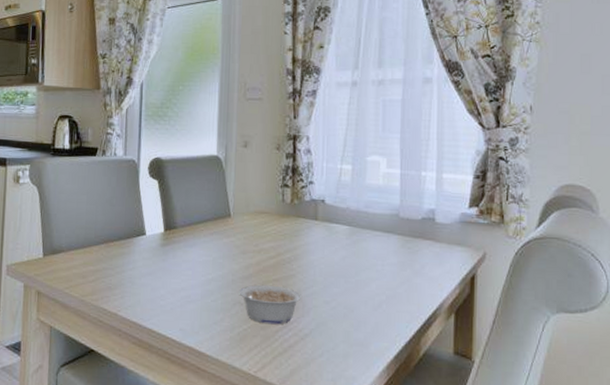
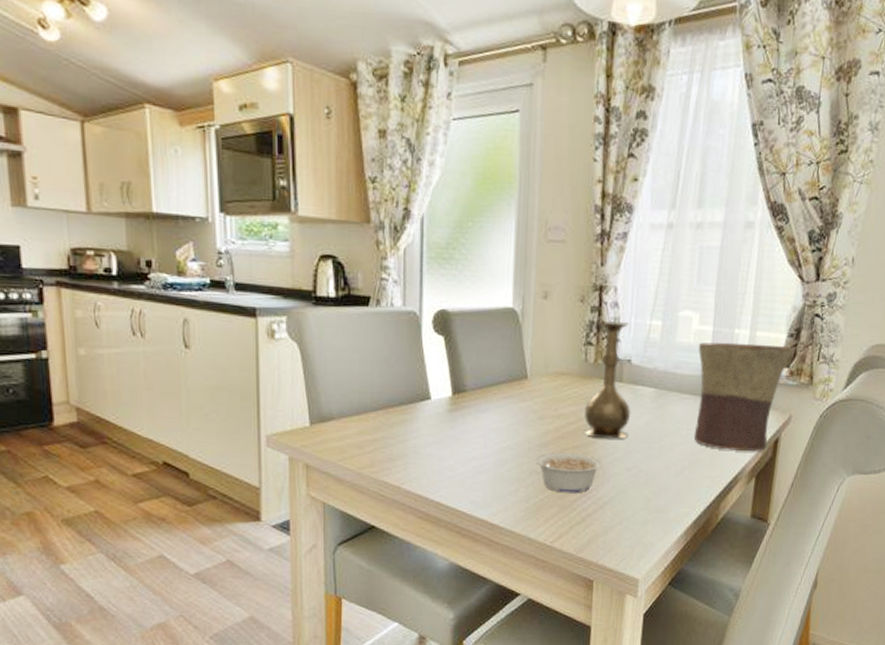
vase: none [282,166,327,273] -> present [584,321,631,439]
flower pot: none [387,183,480,288] -> present [693,342,793,452]

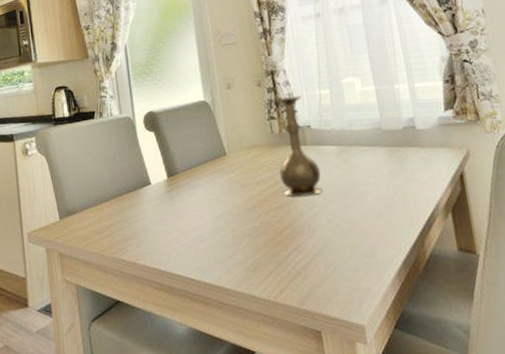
legume: present [535,452,602,494] -> none [246,212,305,251]
flower pot: present [693,342,793,452] -> none [365,91,454,191]

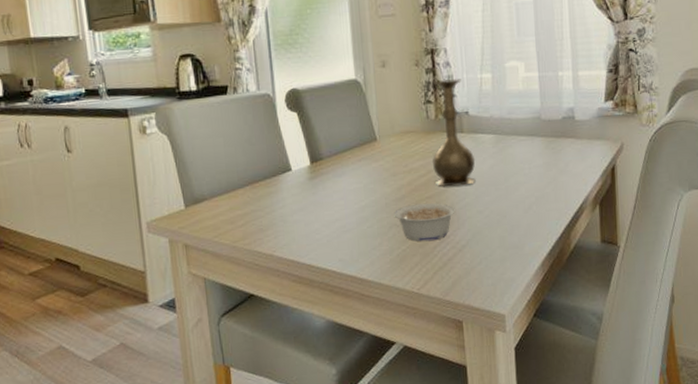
legume: none [246,212,305,251] -> present [393,203,455,242]

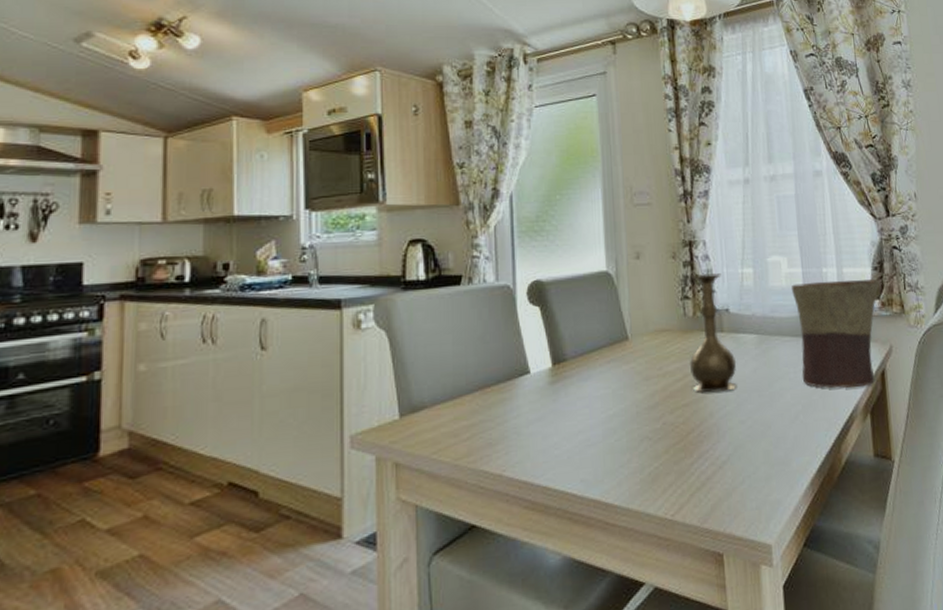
legume: present [393,203,455,242] -> none [645,411,715,458]
flower pot: none [527,81,614,183] -> present [791,279,880,389]

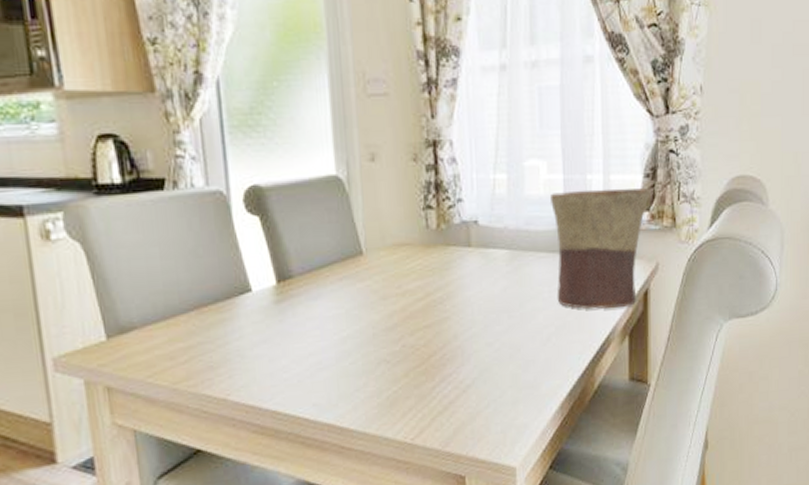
vase: present [689,273,737,393] -> none [431,179,485,314]

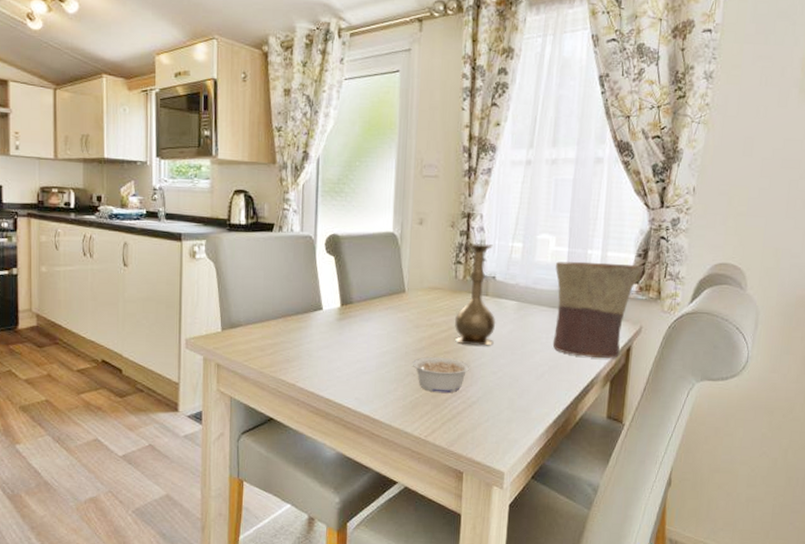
legume: none [383,333,459,382] -> present [412,356,470,394]
vase: none [431,179,485,314] -> present [454,243,496,346]

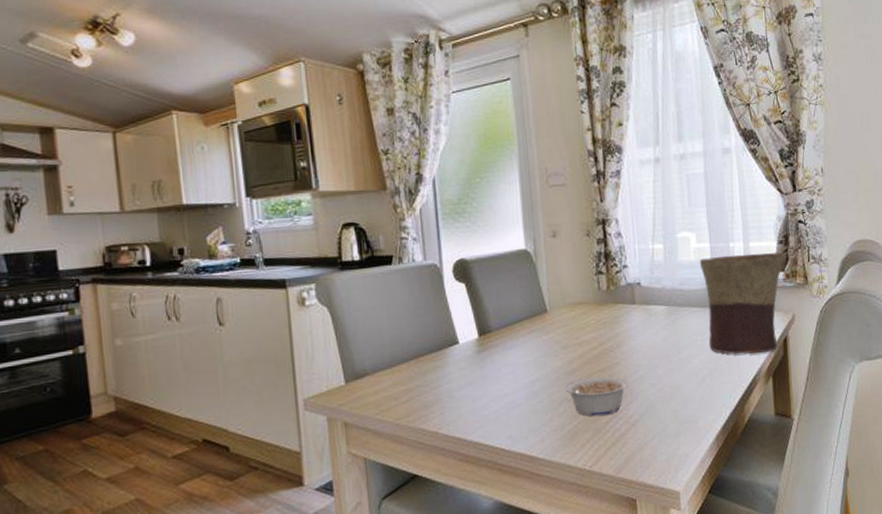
vase: present [454,243,496,346] -> none [603,249,648,360]

